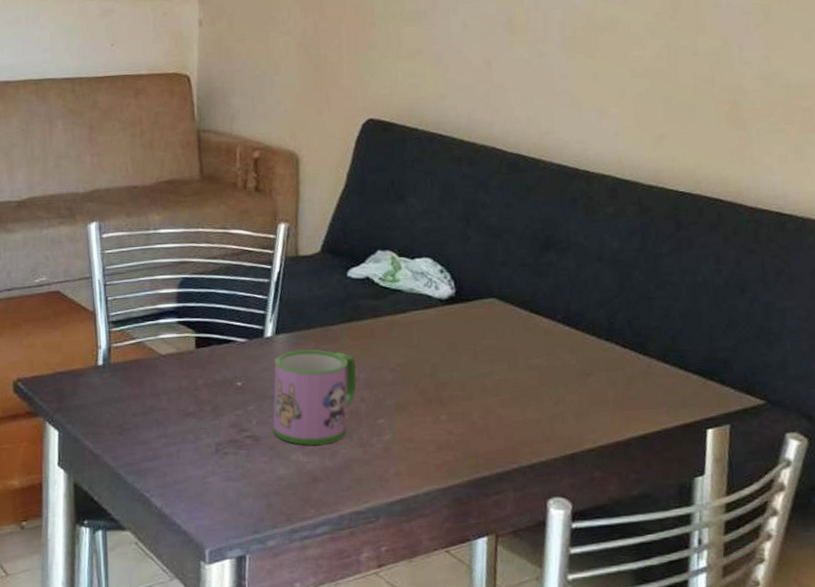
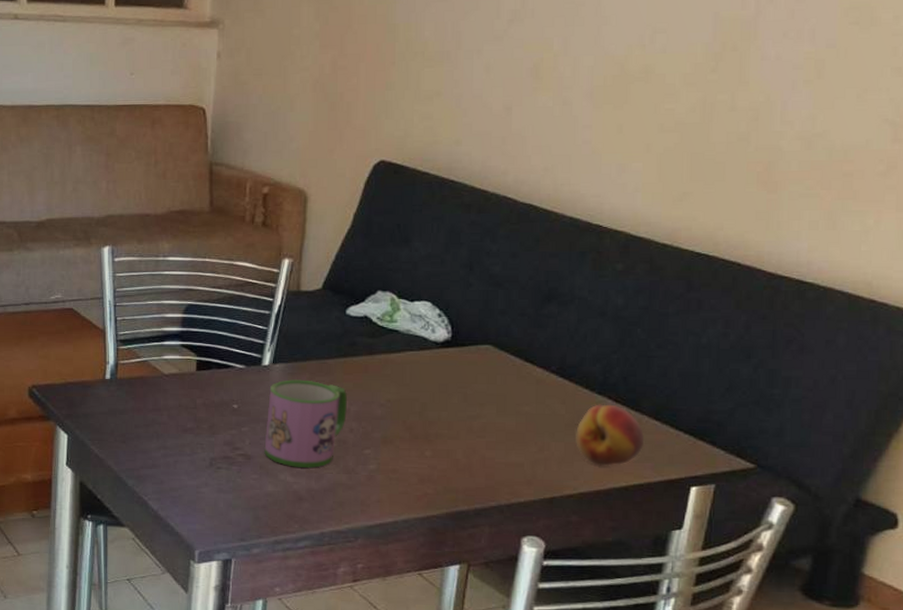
fruit: none [588,350,656,415] -> present [576,404,644,466]

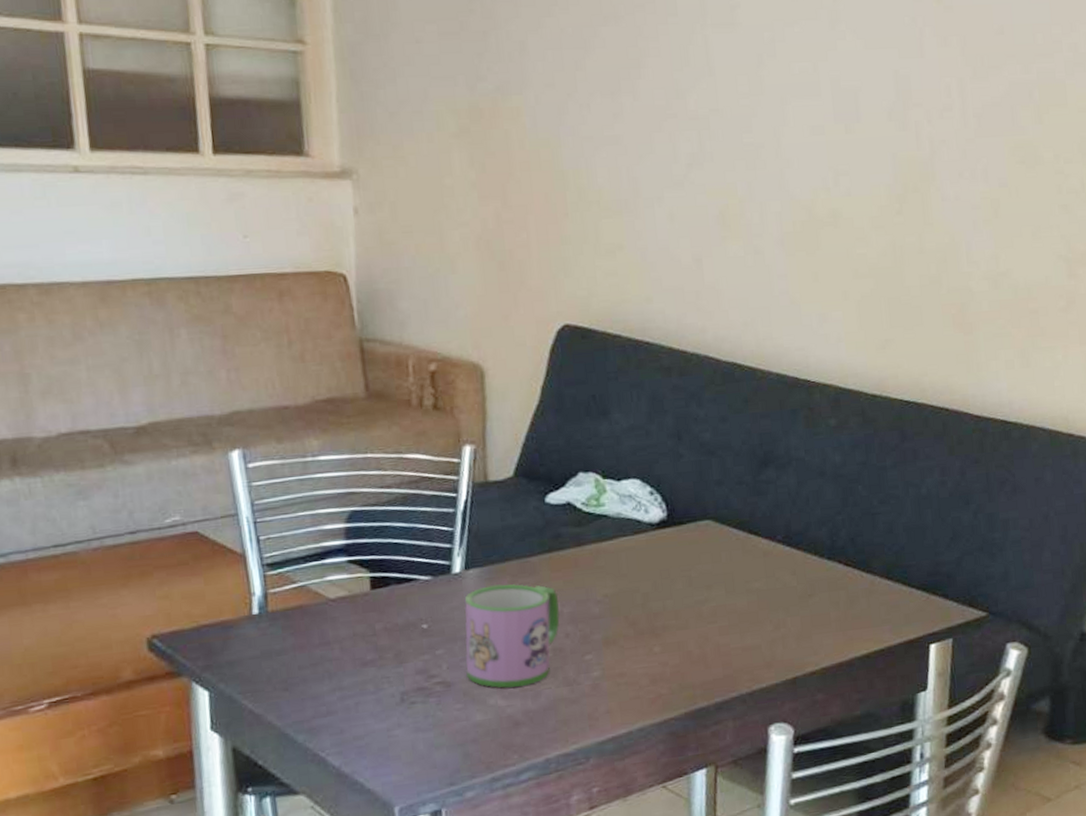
fruit: present [576,404,644,466] -> none [810,569,879,636]

